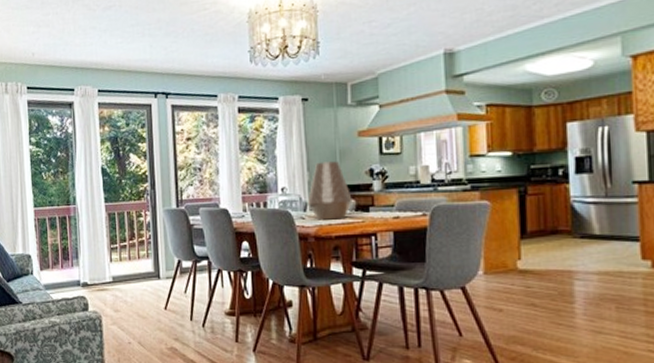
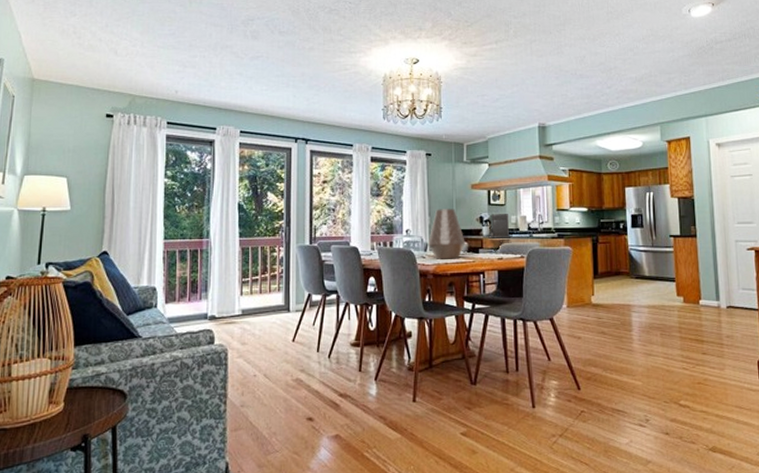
coffee maker: none [381,163,409,196] -> present [488,213,510,240]

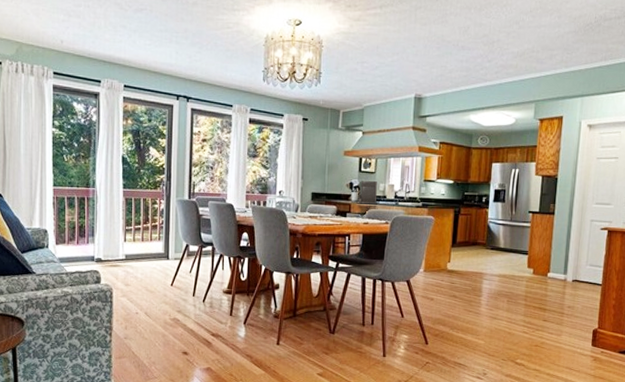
vase: present [427,209,465,259] -> none [299,173,335,221]

